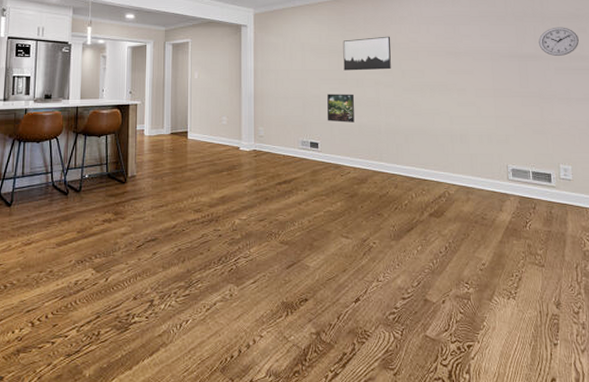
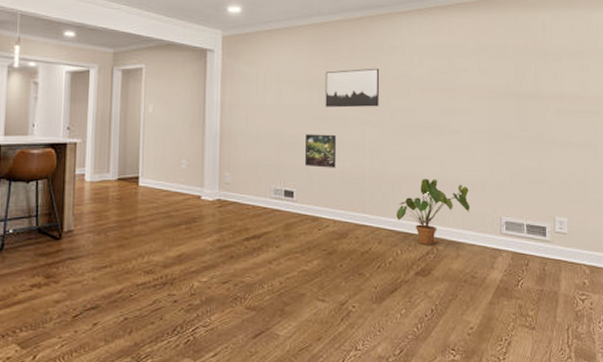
house plant: none [410,131,478,190] -> present [397,178,470,246]
wall clock: present [538,27,579,56] -> none [539,63,581,96]

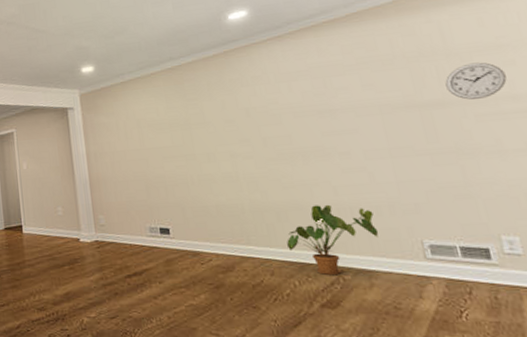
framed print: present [304,134,337,168] -> none [173,170,210,204]
wall art: present [325,68,380,108] -> none [185,100,248,145]
wall clock: none [539,63,581,96] -> present [445,62,507,100]

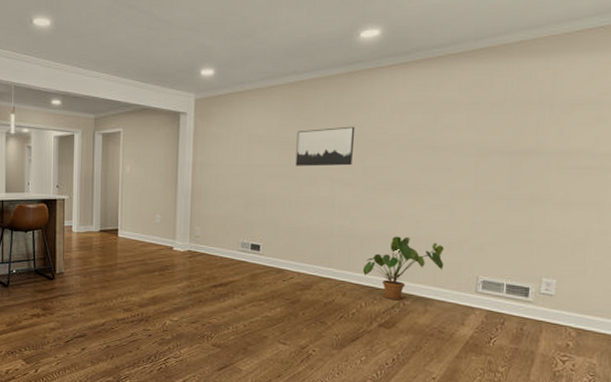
wall art: none [185,100,248,145] -> present [295,126,355,167]
wall clock: present [445,62,507,100] -> none [541,116,595,152]

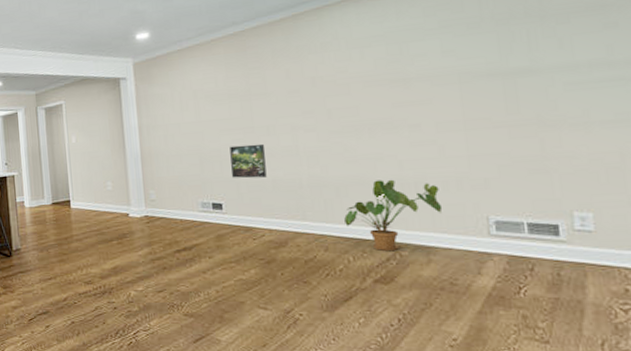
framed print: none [272,192,306,224] -> present [230,143,267,179]
wall art: present [295,126,355,167] -> none [245,69,312,117]

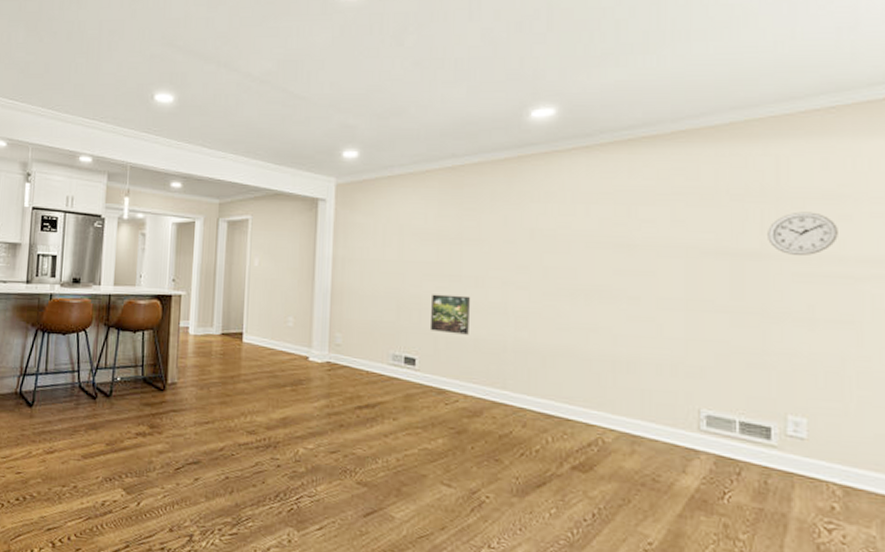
house plant: present [344,179,443,252] -> none [548,353,654,436]
wall clock: none [535,24,605,67] -> present [768,211,838,255]

